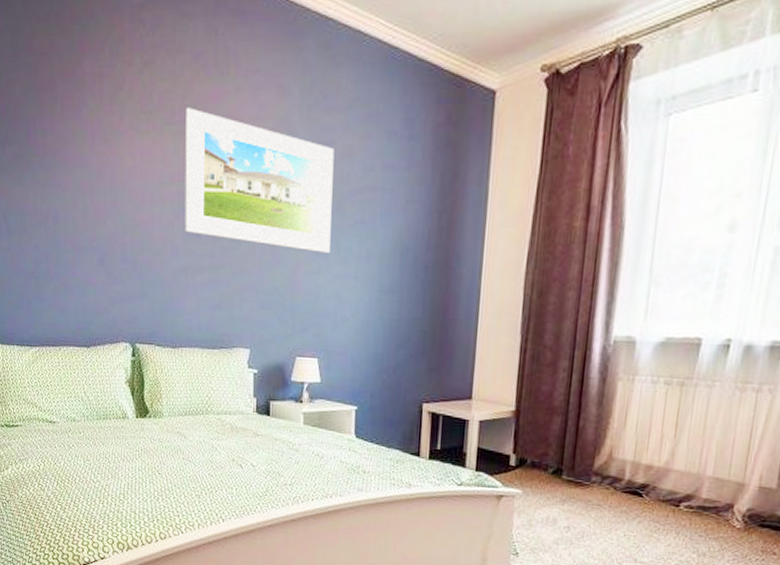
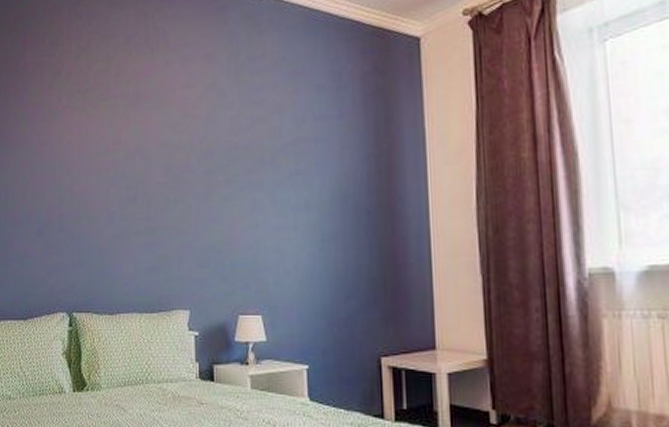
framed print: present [185,107,334,253] -> none [119,83,267,207]

